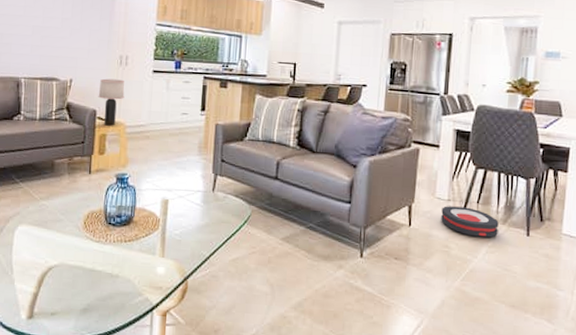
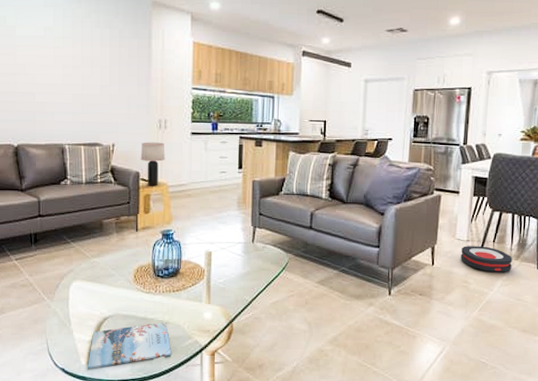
magazine: none [27,275,120,325] -> present [88,322,172,369]

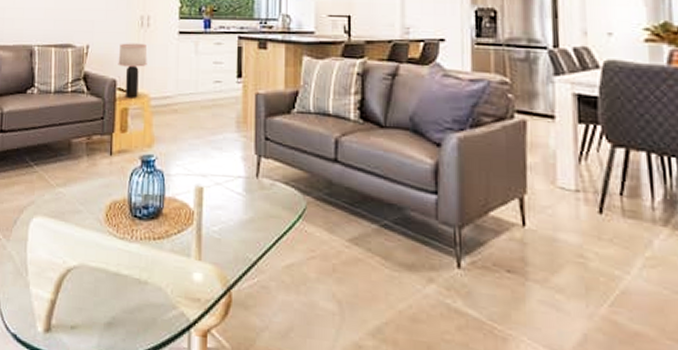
magazine: present [88,322,172,369] -> none [44,281,150,340]
robot vacuum: present [461,246,512,272] -> none [568,198,658,245]

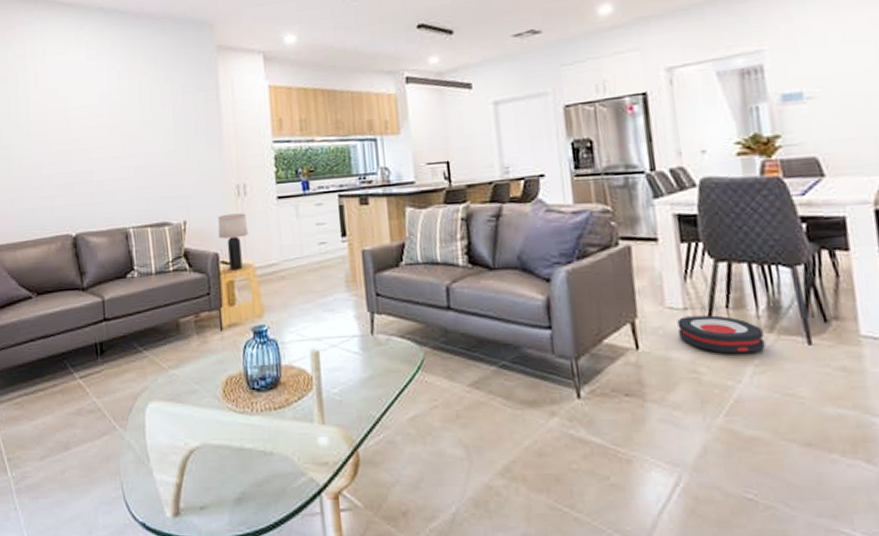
robot vacuum: none [568,198,658,245] -> present [677,315,765,354]

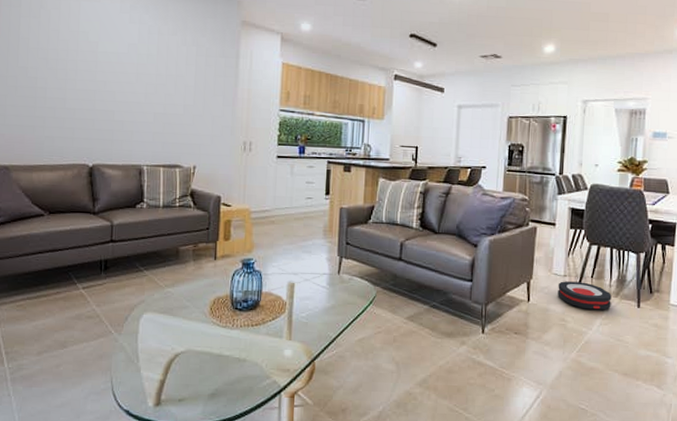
table lamp: present [218,213,249,270] -> none [222,164,249,212]

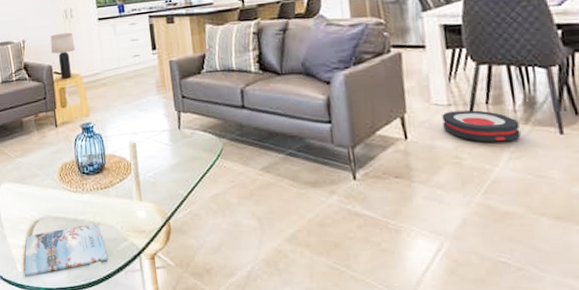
magazine: none [155,360,248,412] -> present [24,223,108,277]
table lamp: none [222,164,249,212] -> present [50,32,76,79]

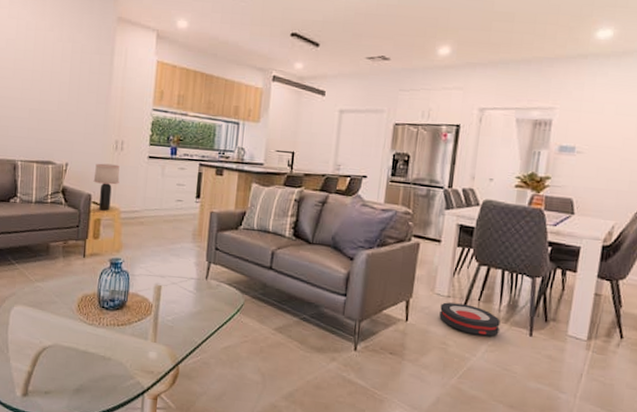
magazine: present [24,223,108,277] -> none [22,357,112,402]

